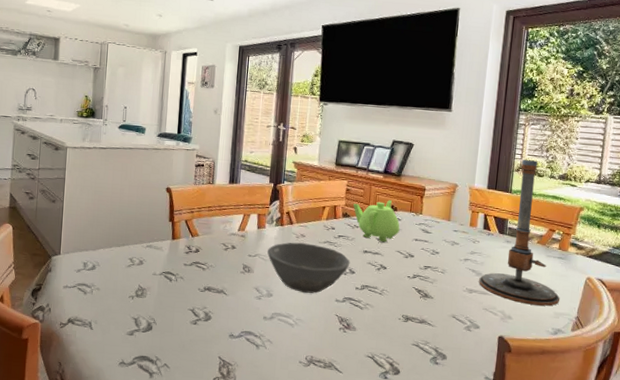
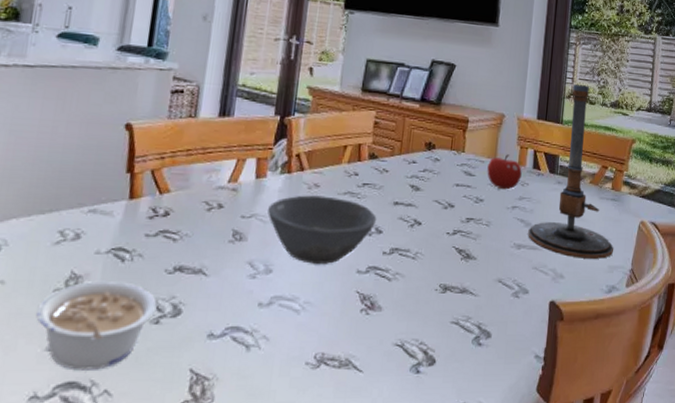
legume: none [120,293,195,350] -> present [36,280,158,371]
teapot: present [353,199,400,242] -> none [382,134,439,190]
fruit: none [442,217,474,246] -> present [487,154,522,190]

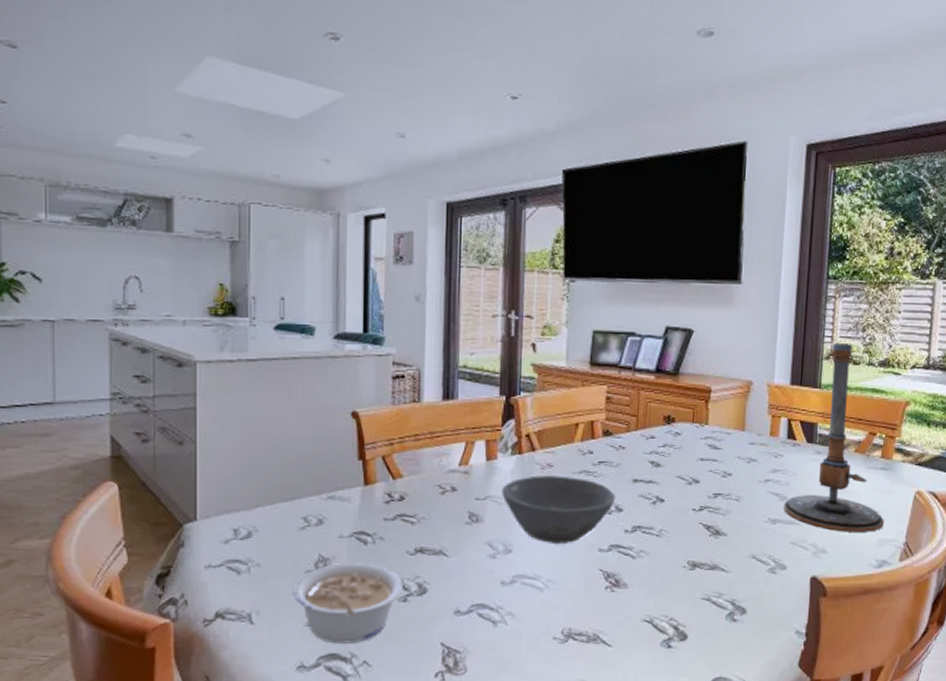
fruit: present [487,154,522,190] -> none [734,424,775,463]

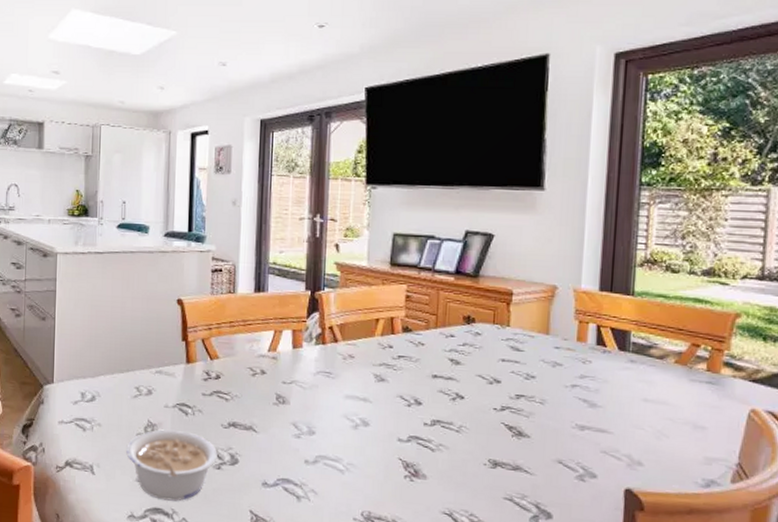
bowl: present [502,475,616,543] -> none [306,365,415,431]
candlestick: present [784,343,884,532] -> none [593,250,711,449]

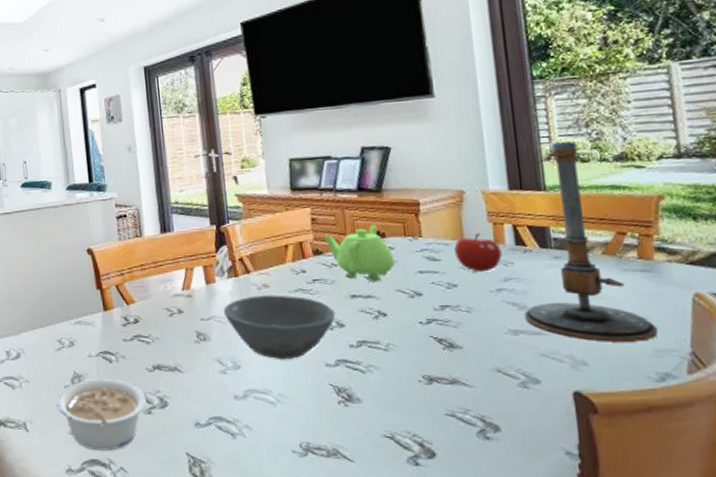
bowl: none [306,365,415,431] -> present [224,295,336,359]
teapot: none [416,307,480,364] -> present [325,223,395,281]
fruit: none [538,329,582,367] -> present [454,233,502,272]
candlestick: none [593,250,711,449] -> present [524,141,657,342]

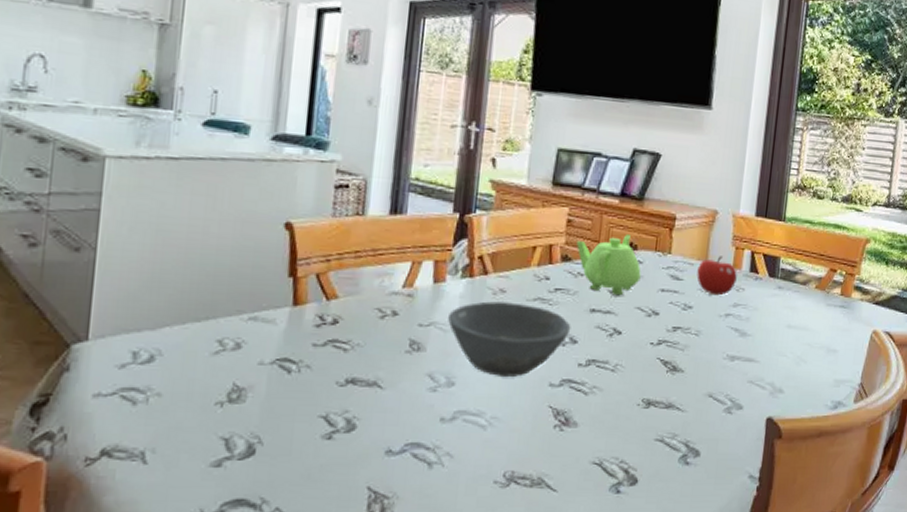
legume: present [56,378,147,451] -> none [198,393,329,487]
candlestick: present [524,141,657,342] -> none [743,176,841,372]

